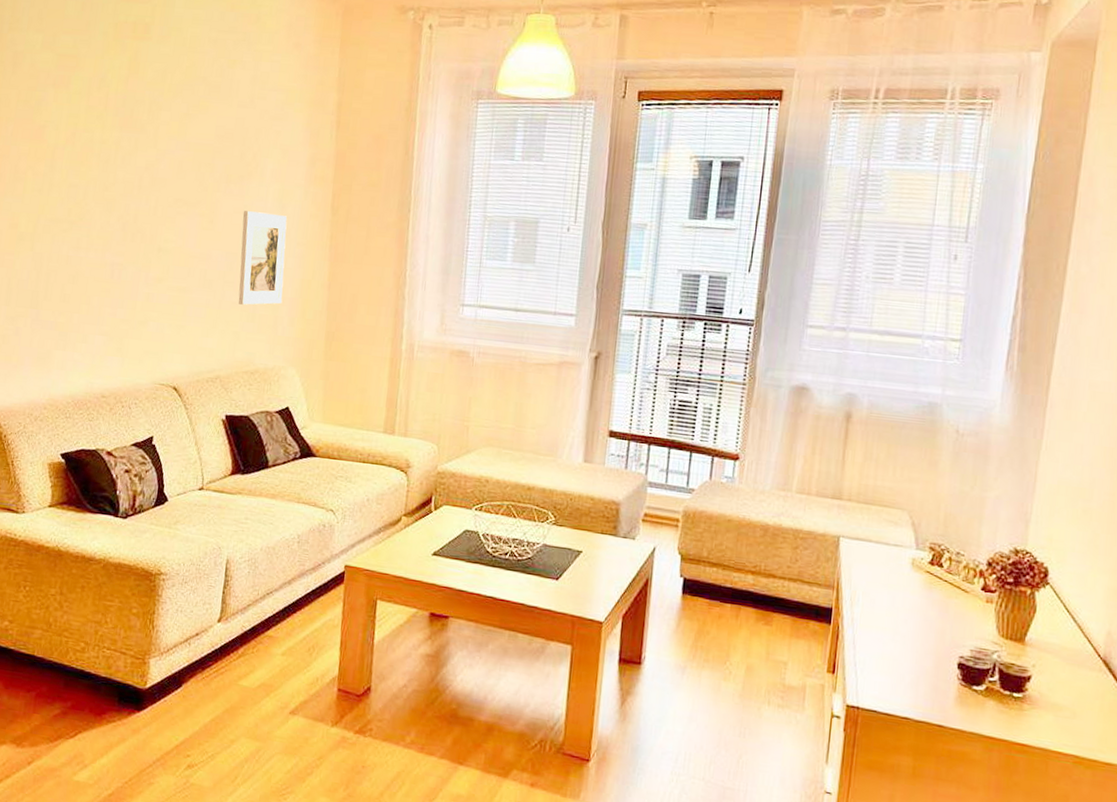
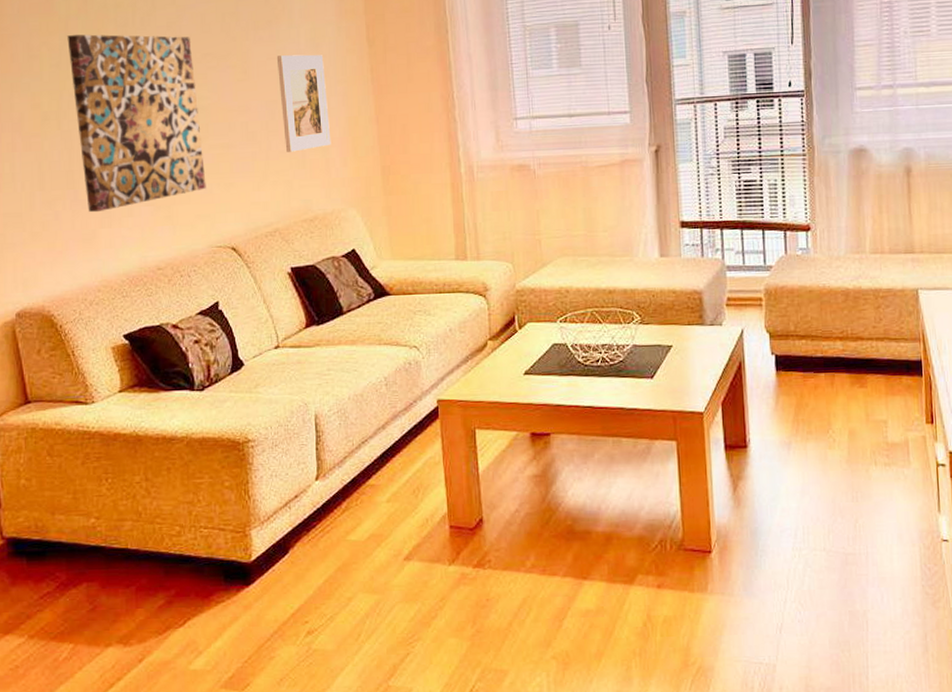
wall art: none [46,163,165,334] -> present [67,34,206,213]

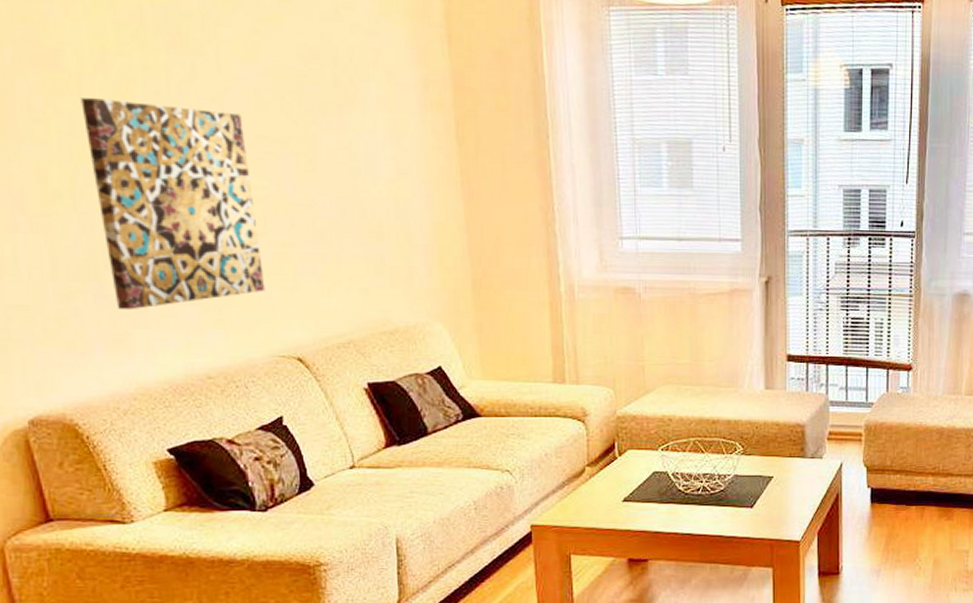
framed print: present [276,54,331,152] -> none [348,146,415,257]

